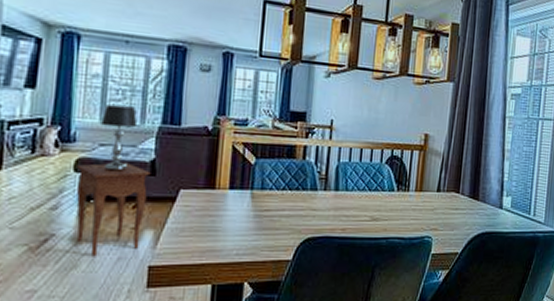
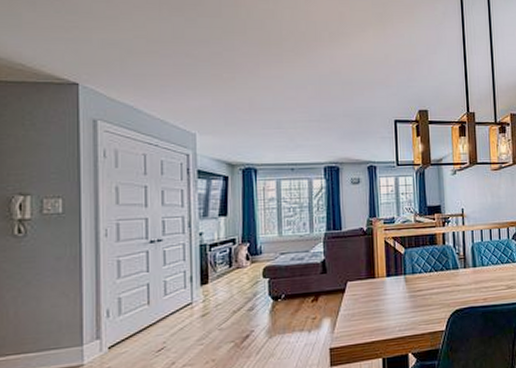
side table: present [76,163,151,257] -> none [265,265,323,346]
table lamp: present [101,105,138,171] -> none [279,220,308,274]

